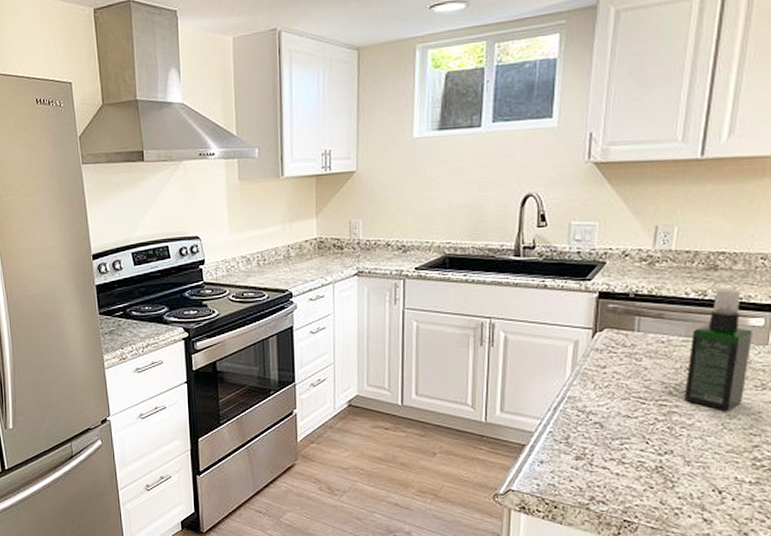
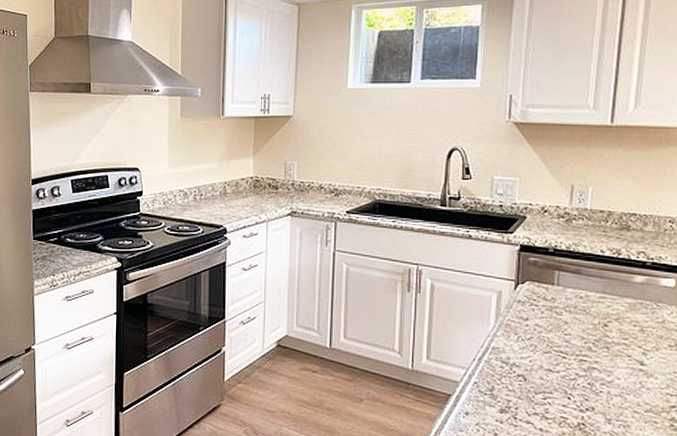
spray bottle: present [685,288,752,410] -> none [603,248,665,369]

